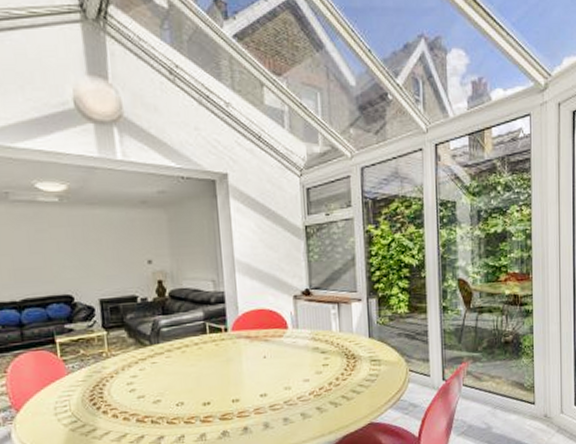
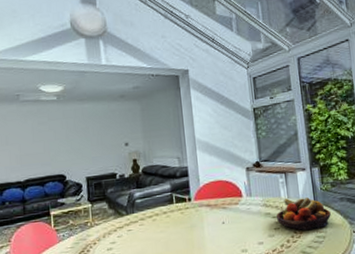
fruit bowl: none [325,332,386,368] -> present [275,197,331,231]

